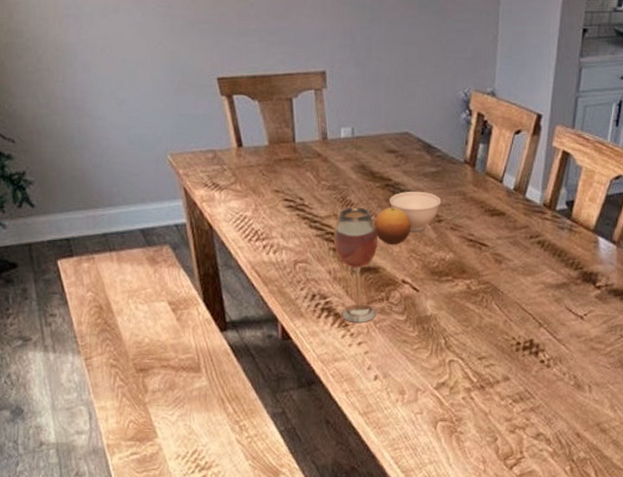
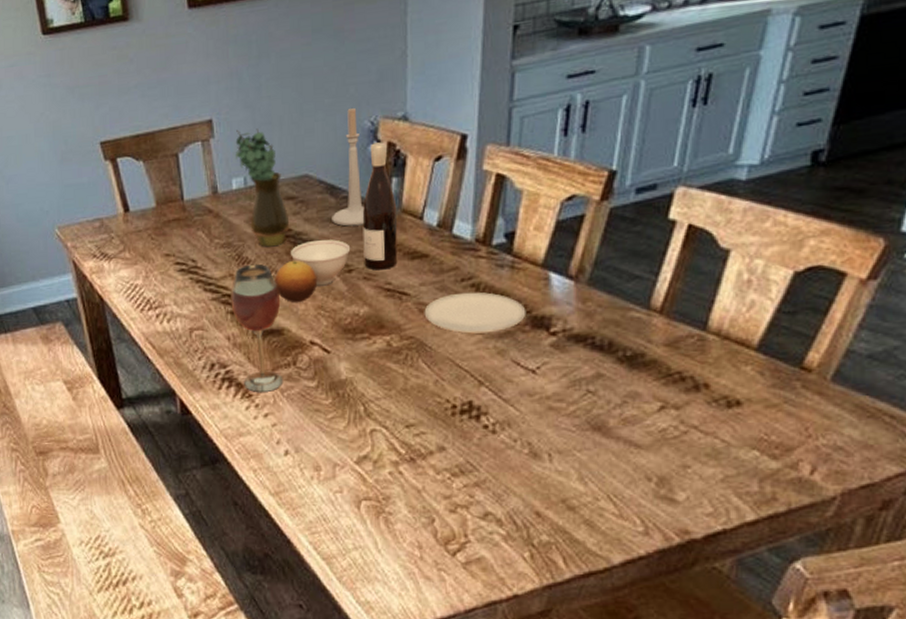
vase: none [344,83,390,193] -> present [235,128,290,247]
candlestick: none [427,78,455,182] -> present [332,107,365,227]
bottle: none [452,112,482,223] -> present [362,142,398,270]
plate: none [499,248,579,283] -> present [424,292,527,334]

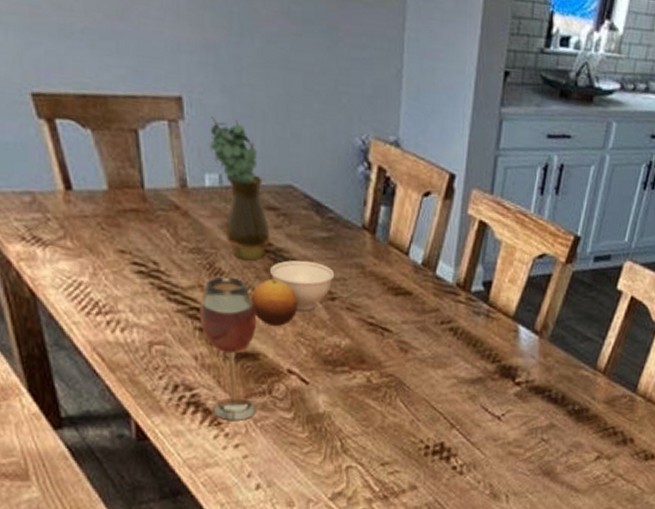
candlestick: present [332,107,365,227] -> none [316,119,351,252]
bottle: present [362,142,398,270] -> none [348,164,384,302]
plate: present [424,292,527,334] -> none [404,335,497,378]

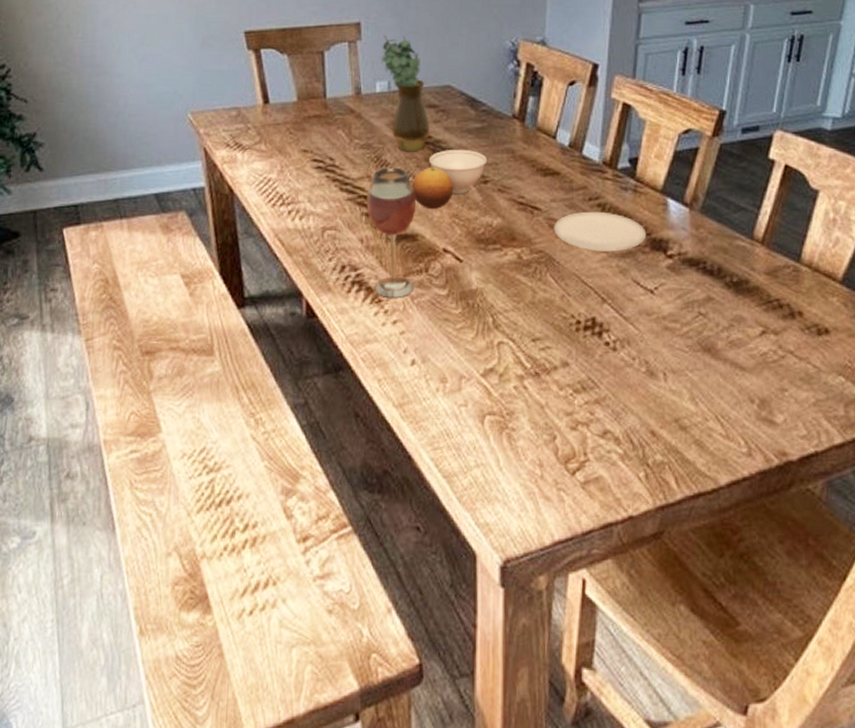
plate: none [404,335,497,378] -> present [554,211,647,252]

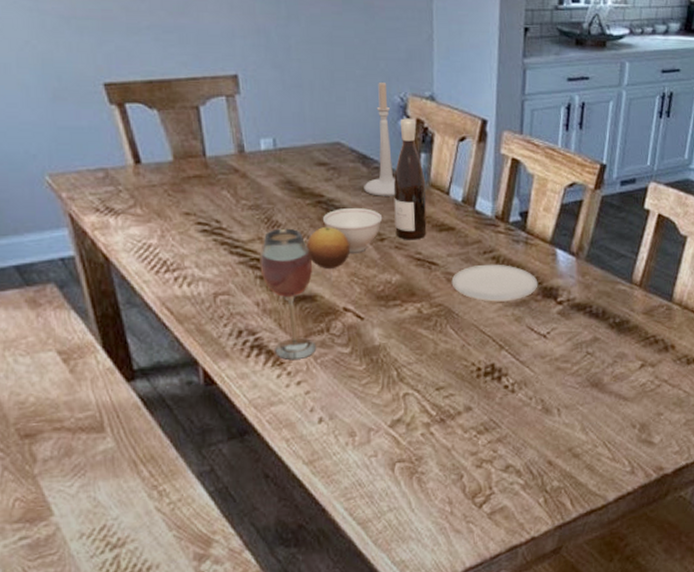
vase: present [380,35,430,152] -> none [263,88,322,212]
candlestick: none [471,27,502,139] -> present [364,81,396,196]
bottle: none [499,62,533,184] -> present [393,118,427,240]

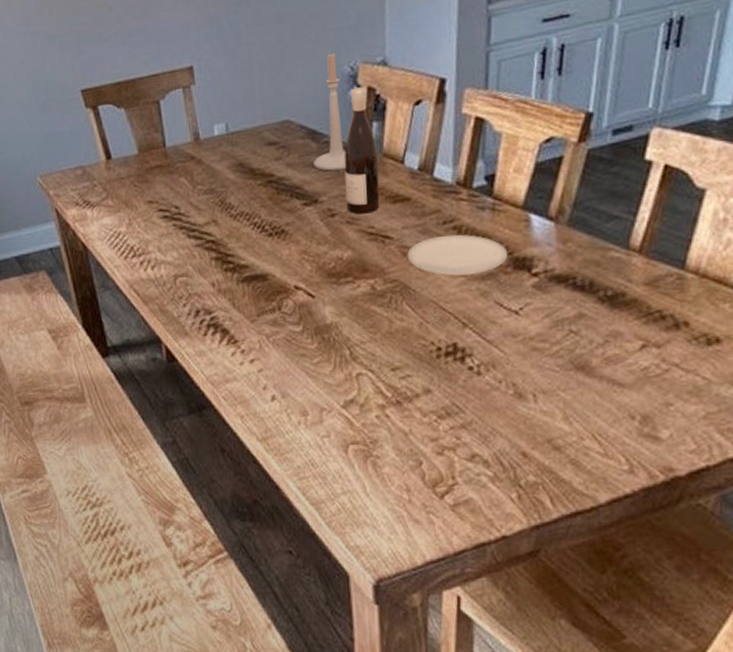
wineglass: present [259,228,316,360] -> none [214,209,268,338]
fruit: present [306,227,351,269] -> none [258,206,301,248]
bowl: present [323,207,383,253] -> none [274,184,333,231]

